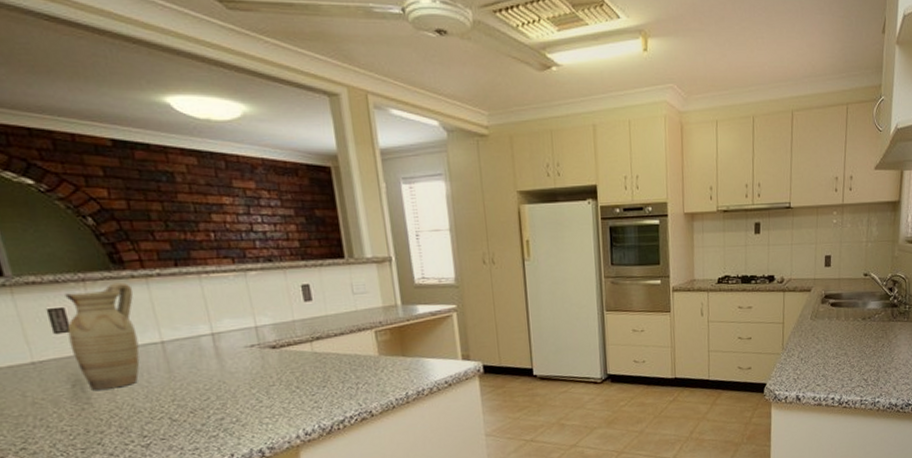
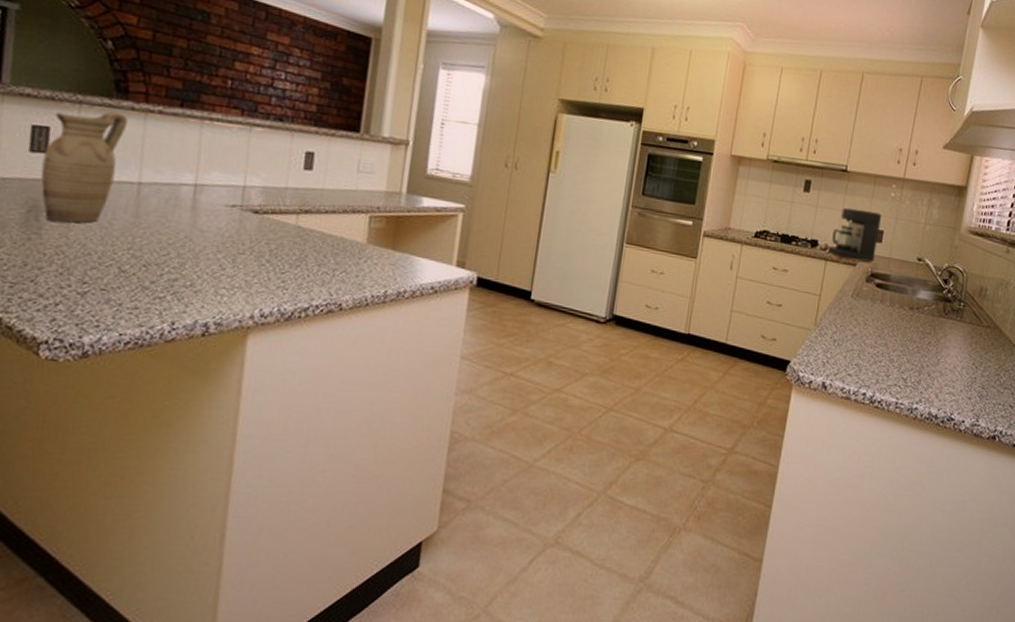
coffee maker: none [785,240,828,287] -> present [828,207,882,263]

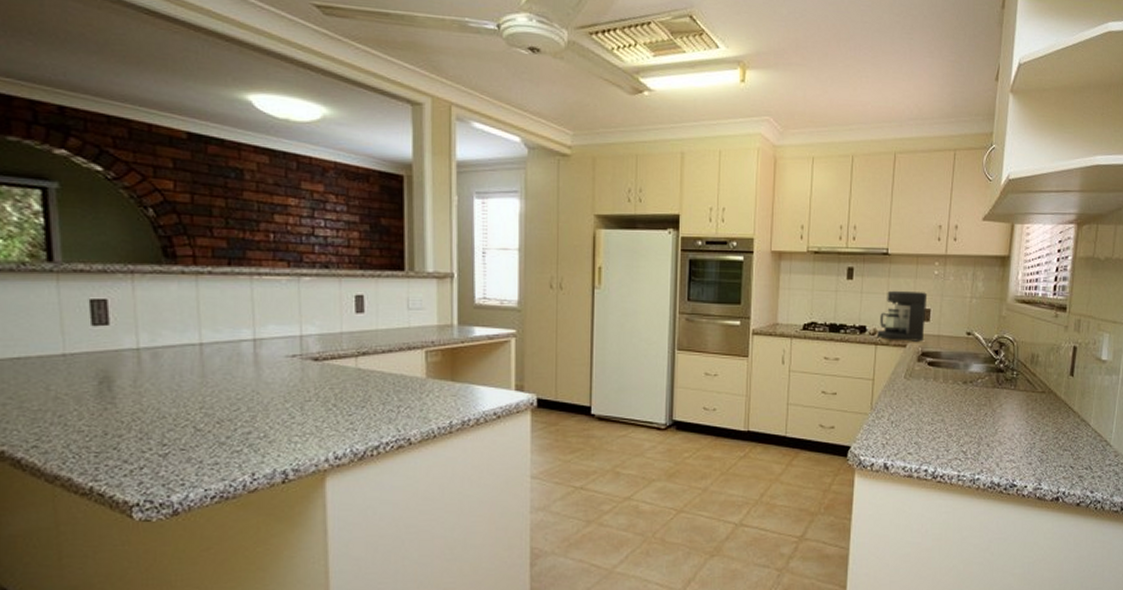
ceramic jug: present [40,111,128,224] -> none [105,277,181,389]

